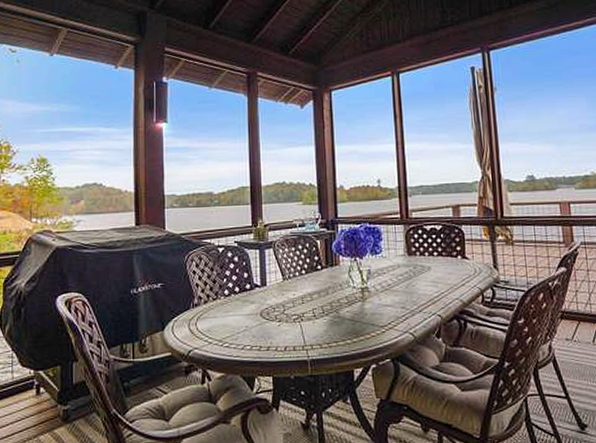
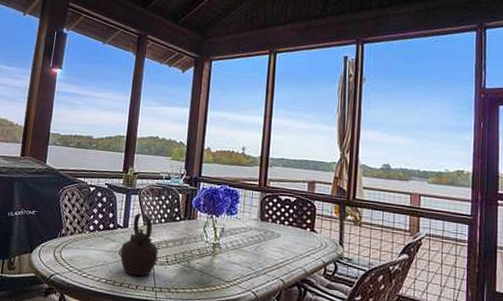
teapot: none [262,268,304,337] -> present [120,213,159,277]

